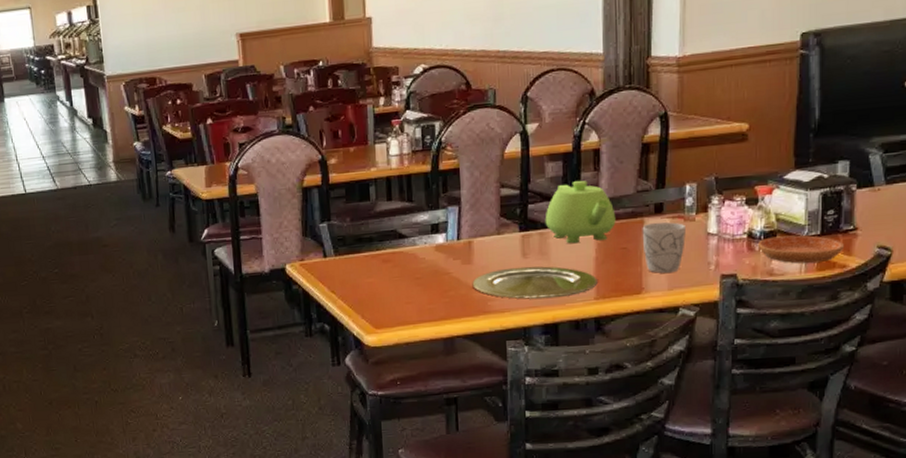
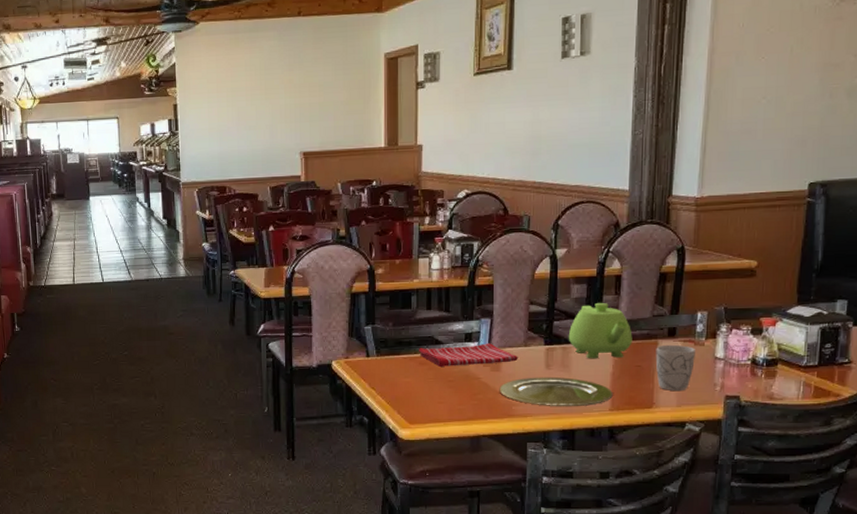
dish towel: none [381,233,491,263] -> present [419,343,518,367]
saucer: present [757,235,844,264] -> none [760,364,839,390]

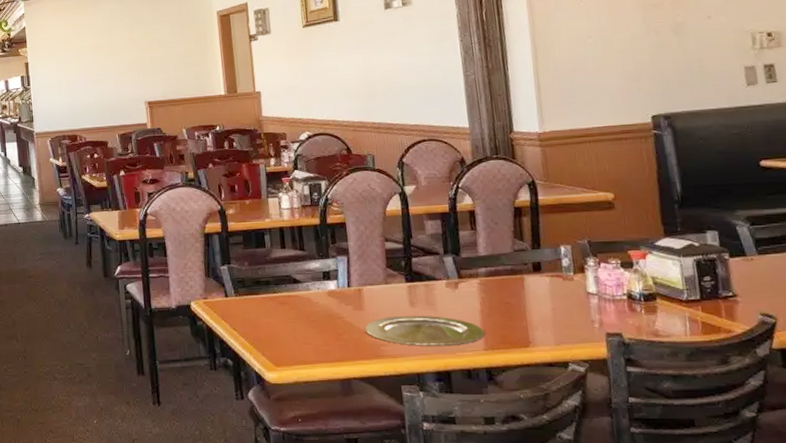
dish towel: present [419,343,518,367] -> none [277,281,380,306]
teapot: present [568,302,633,359] -> none [428,238,497,296]
mug: present [655,344,695,390] -> none [523,280,567,328]

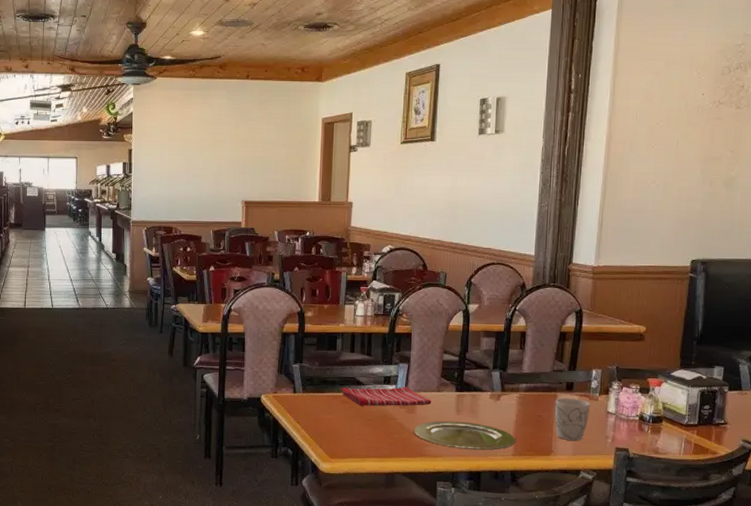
dish towel: none [277,281,380,306] -> present [342,387,432,407]
mug: none [523,280,567,328] -> present [554,397,590,441]

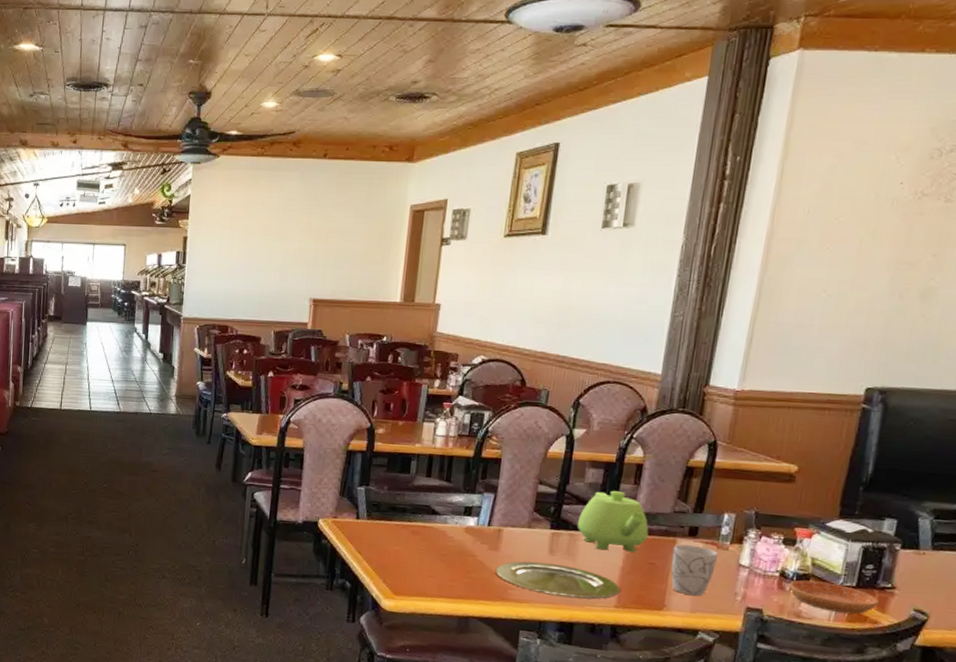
dish towel: present [342,387,432,407] -> none [413,516,520,543]
teapot: none [477,355,535,407] -> present [577,490,649,552]
saucer: none [646,421,716,447] -> present [788,579,879,614]

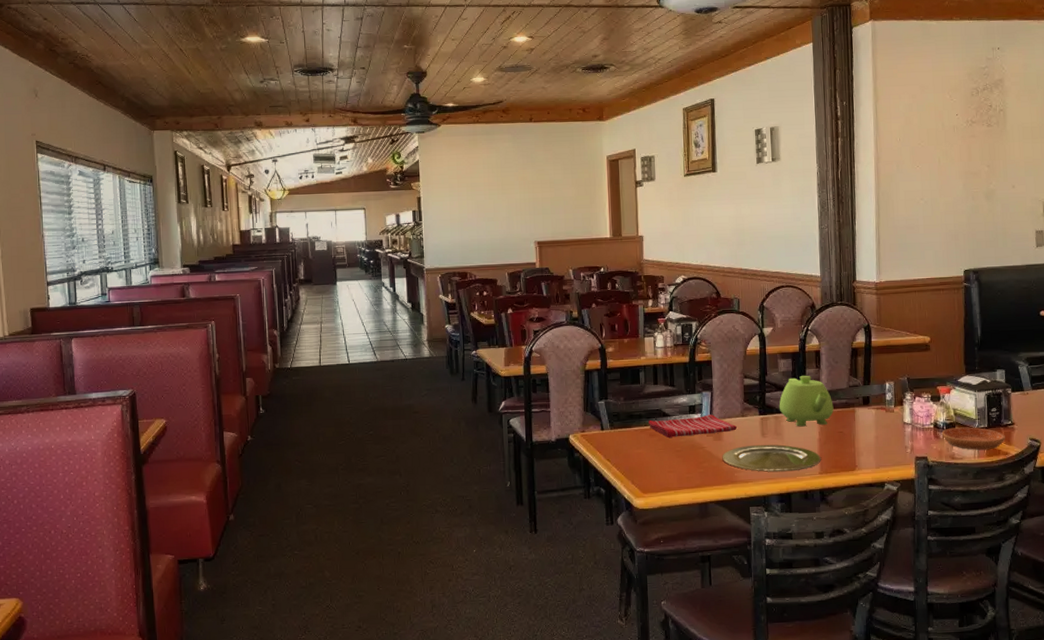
dish towel: none [413,516,520,543] -> present [648,414,737,438]
mug: present [671,544,718,596] -> none [854,412,887,454]

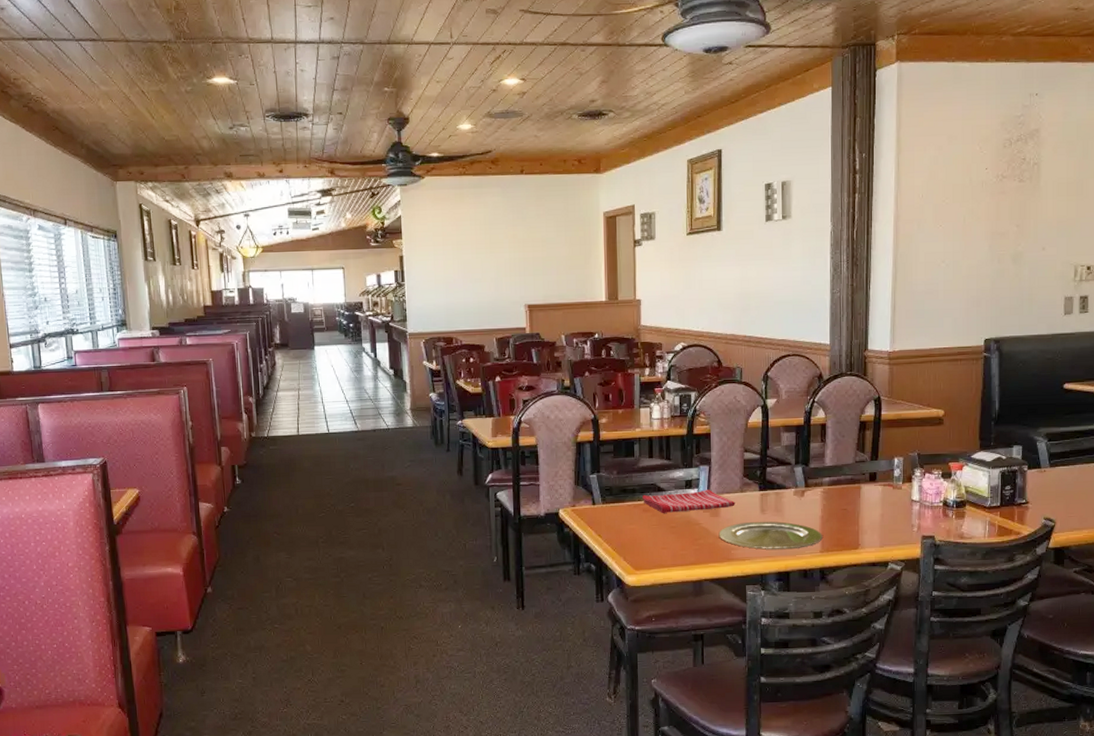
teapot: present [779,375,834,427] -> none [780,449,838,504]
saucer: present [941,427,1005,450] -> none [951,505,1018,529]

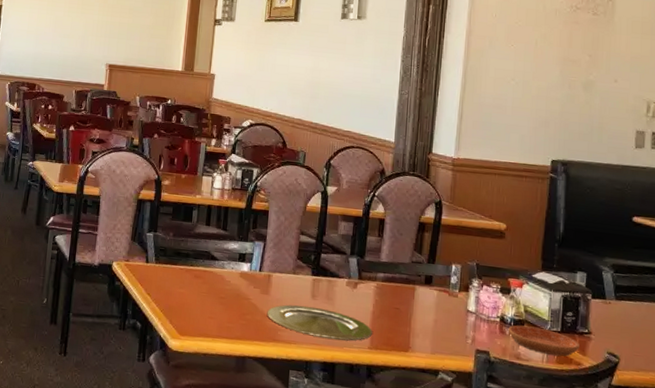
dish towel: present [642,490,735,513] -> none [195,261,287,288]
saucer: none [951,505,1018,529] -> present [508,325,579,357]

